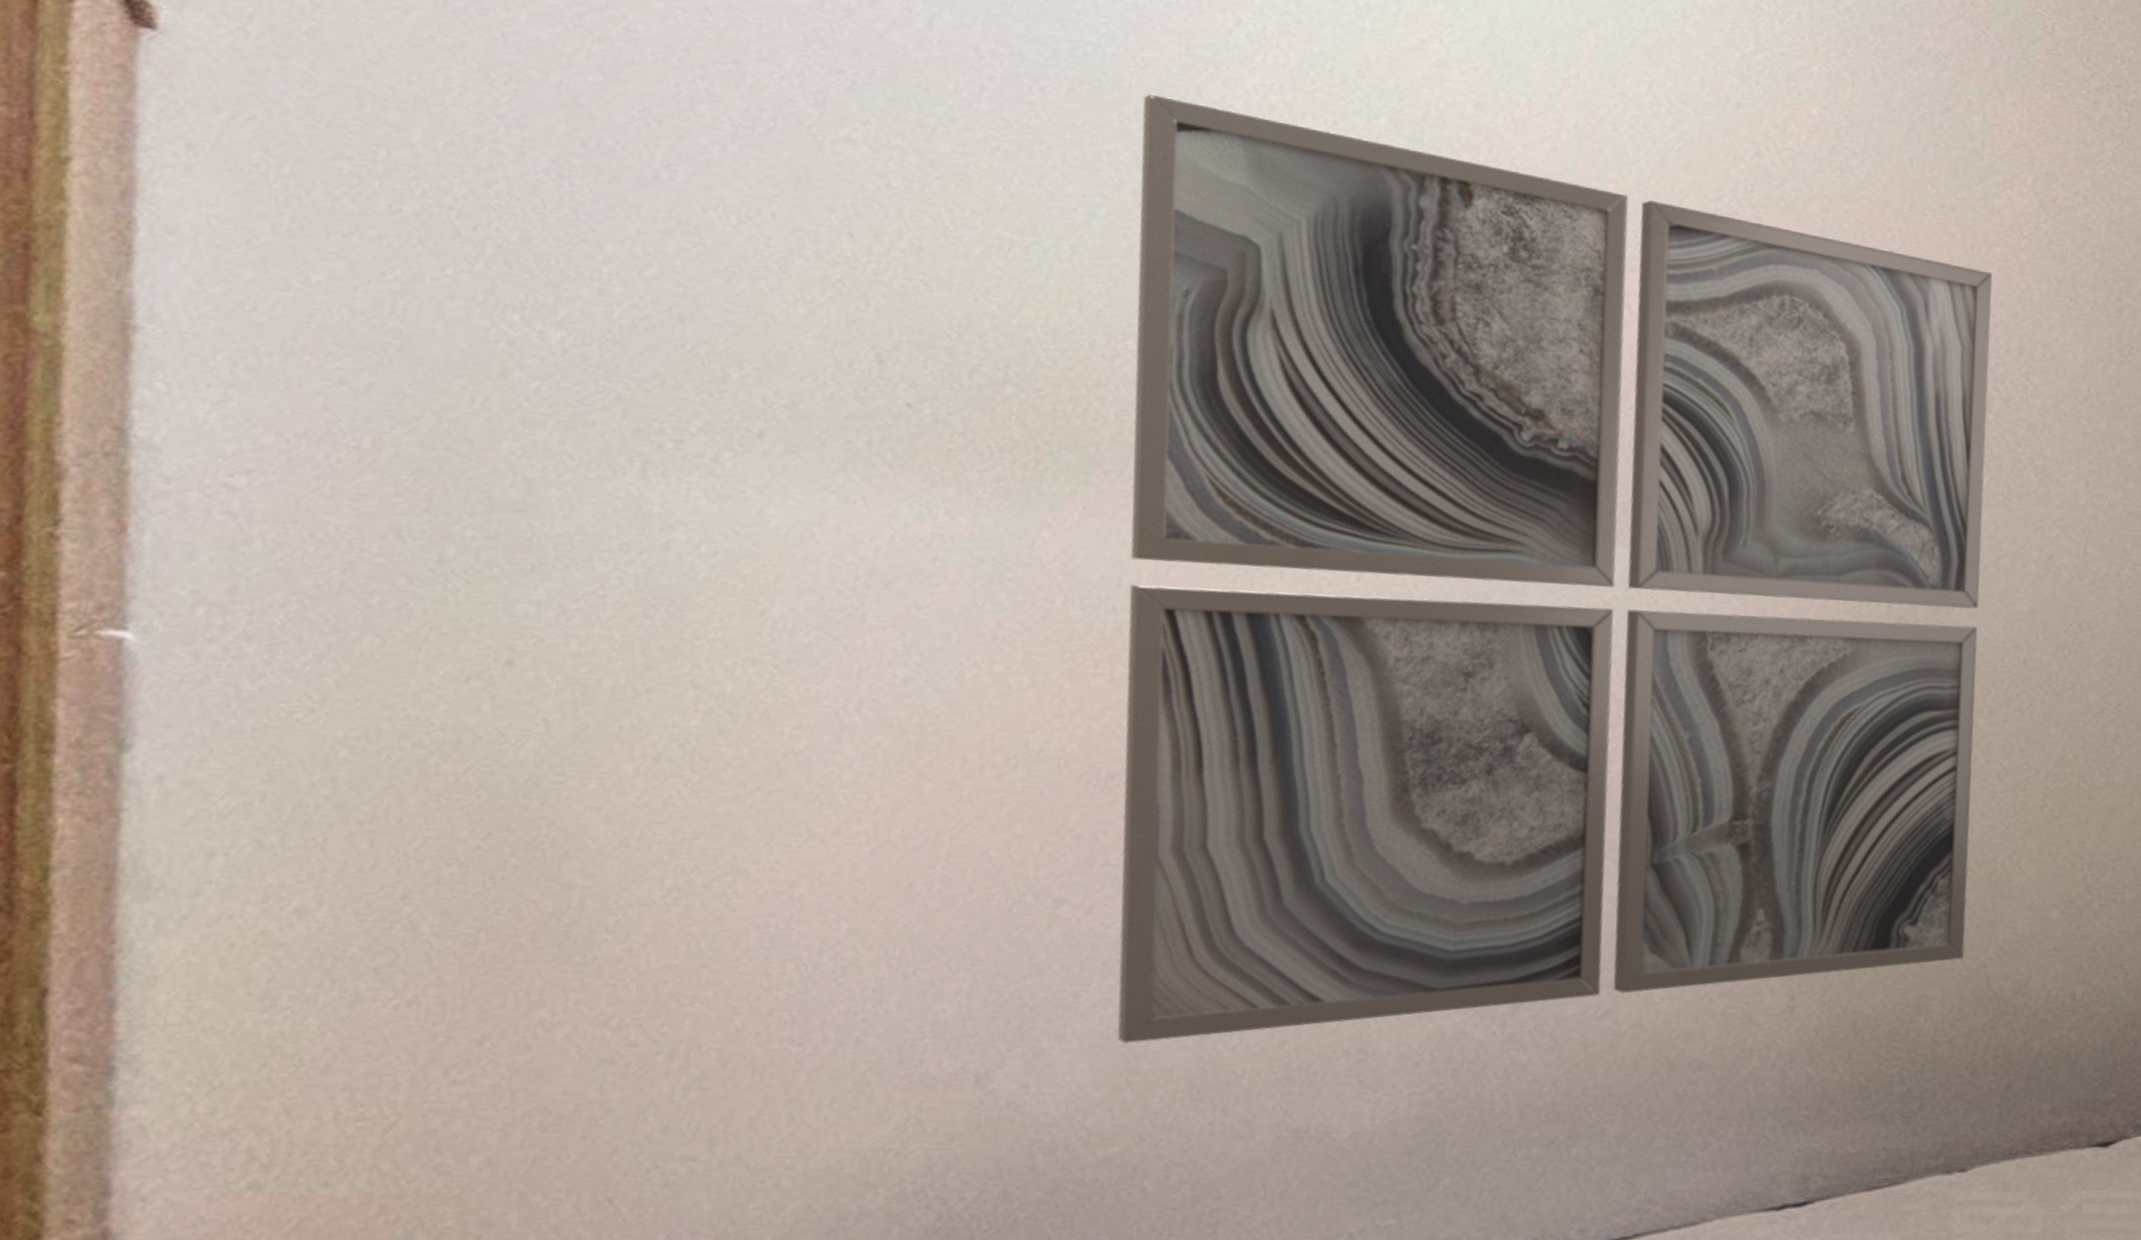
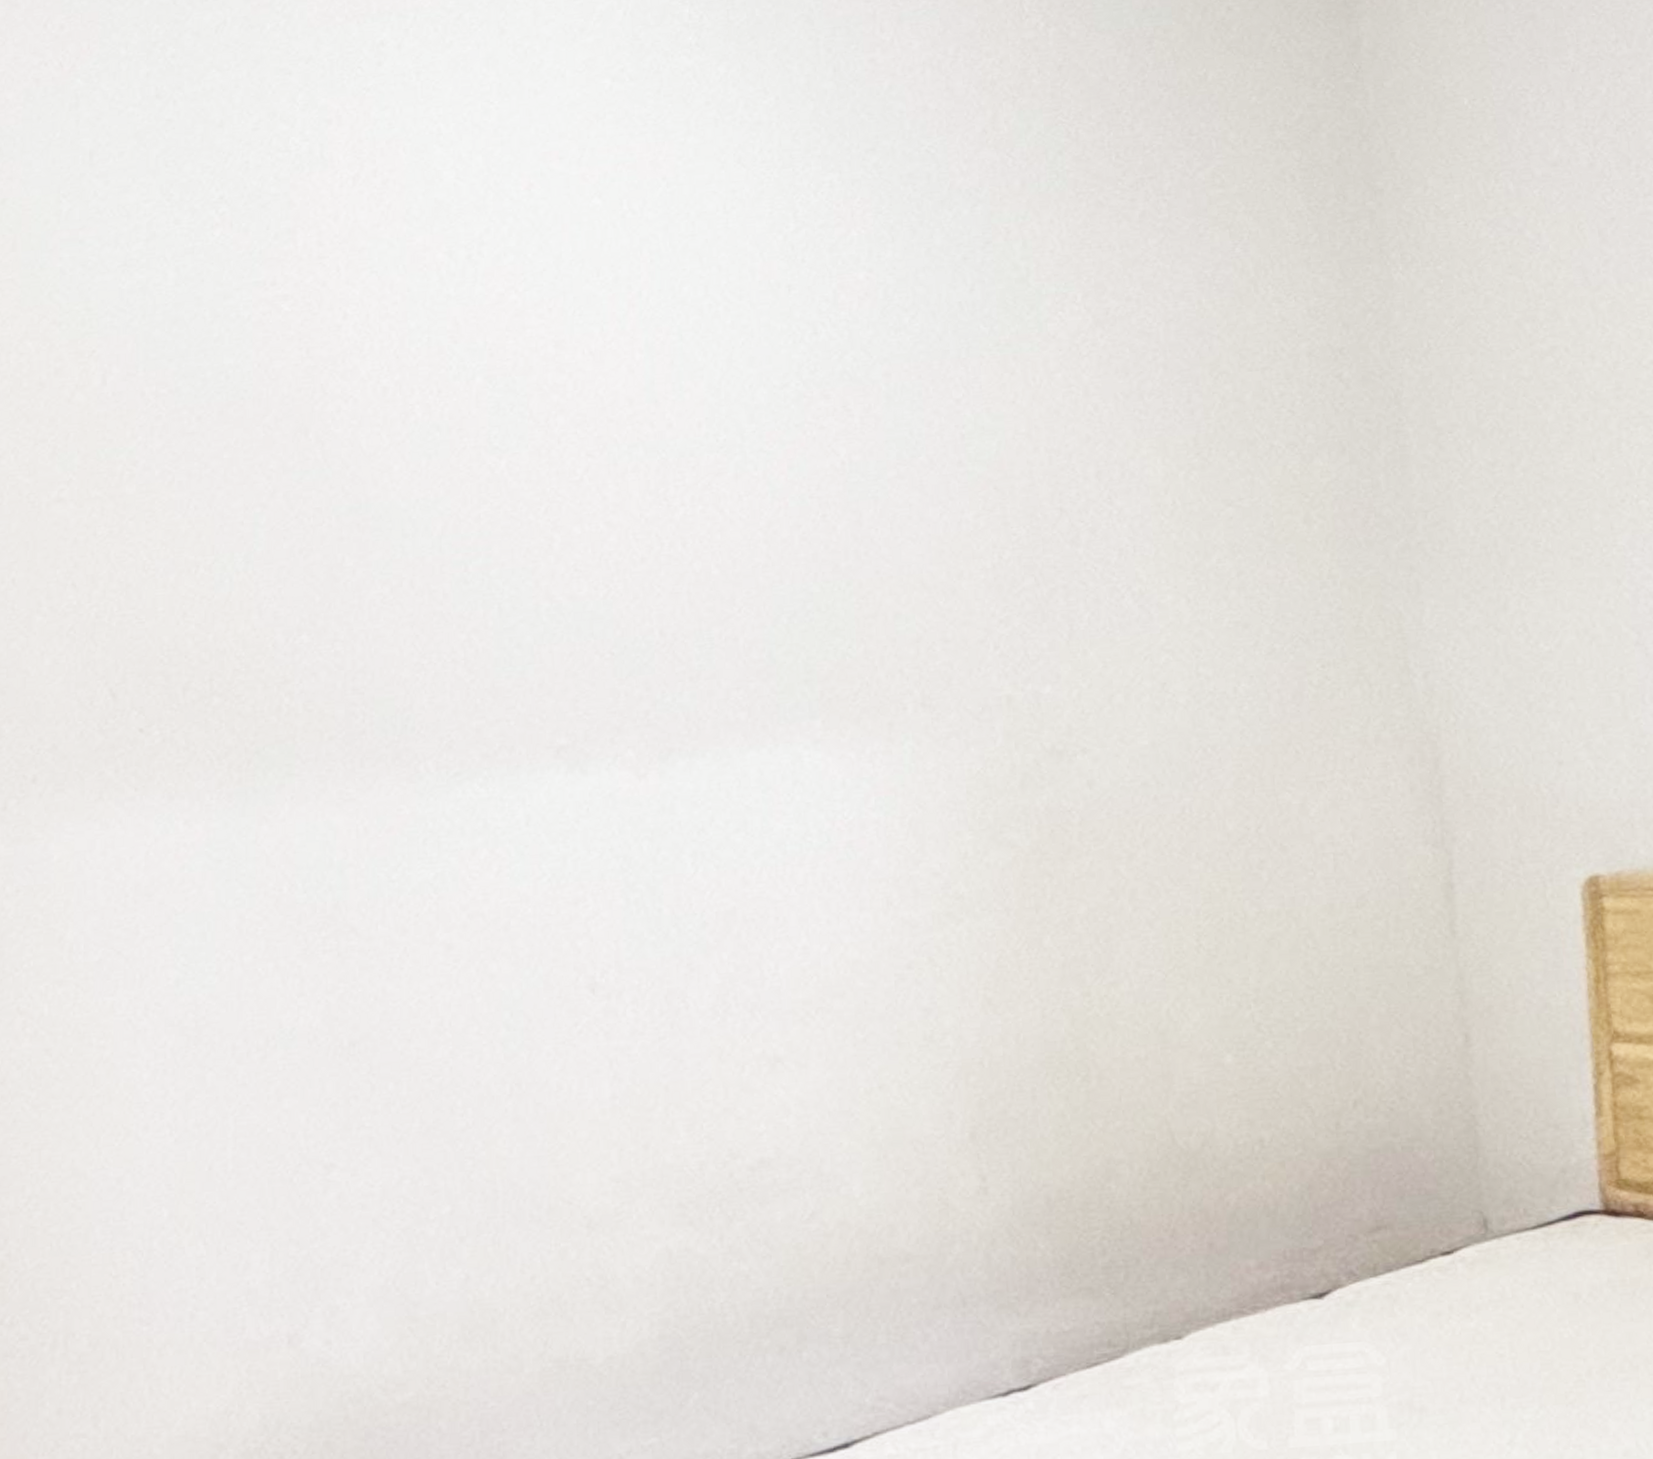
wall art: present [1117,93,1993,1044] -> none [280,400,1144,1293]

